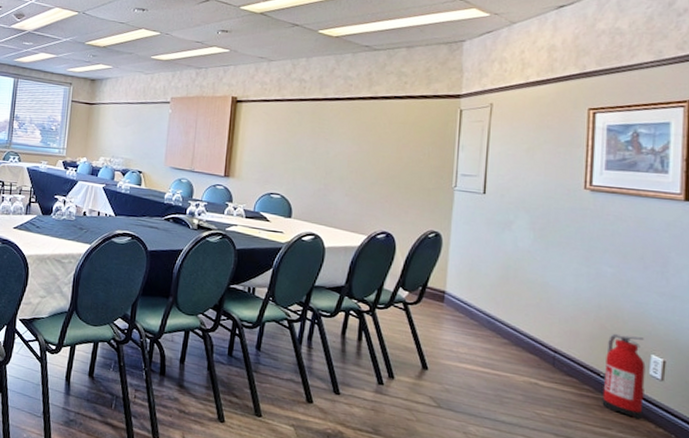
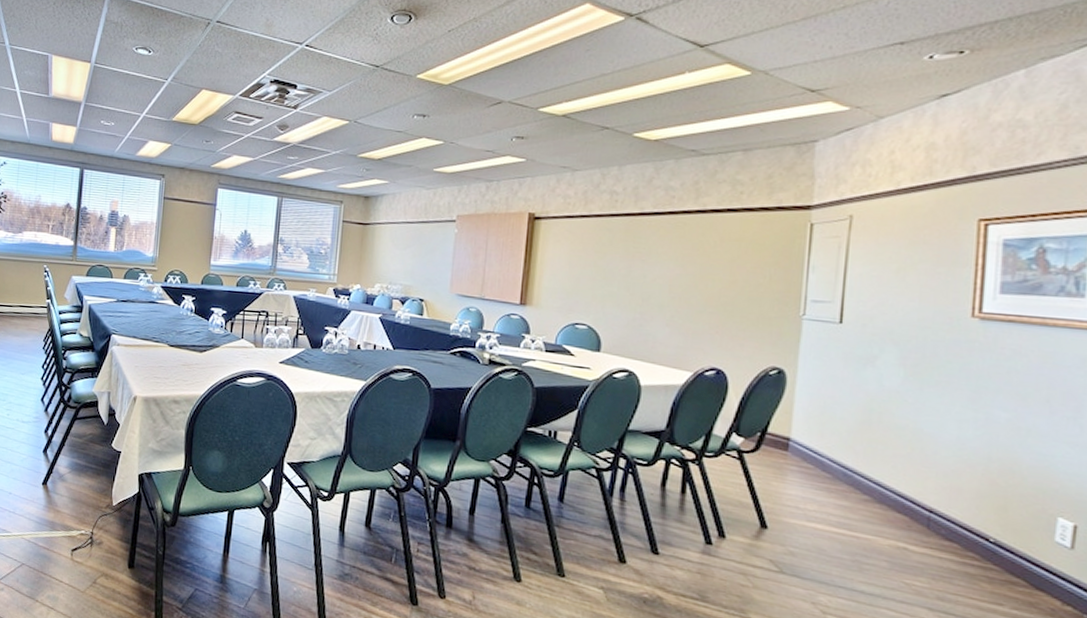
fire extinguisher: present [602,333,646,420] -> none [991,491,1050,595]

